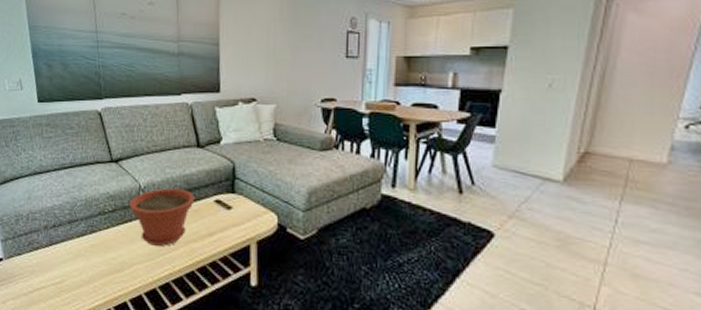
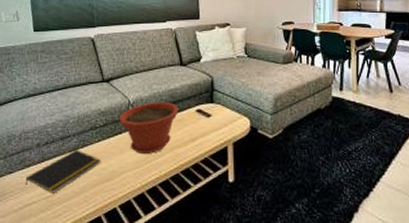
notepad: none [34,235,111,280] -> present [25,150,101,193]

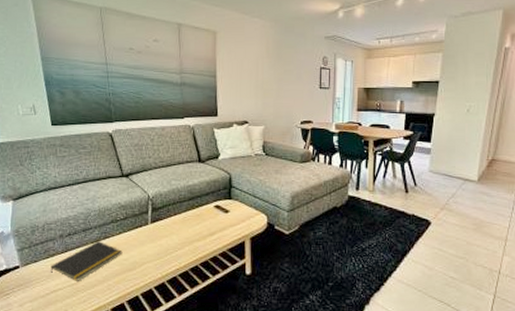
plant pot: present [119,102,179,154] -> none [139,197,197,246]

